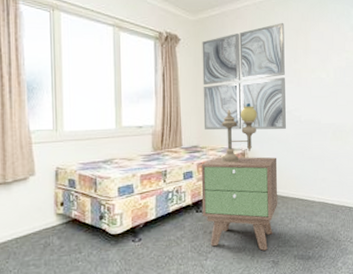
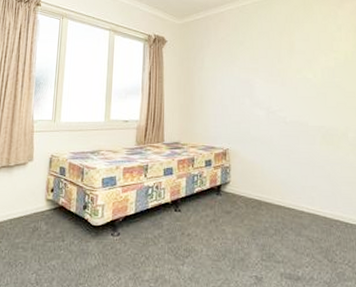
nightstand: present [201,157,278,251] -> none [180,155,262,263]
wall art: present [202,22,286,130] -> none [185,24,270,131]
table lamp: present [221,103,257,163] -> none [202,102,239,162]

